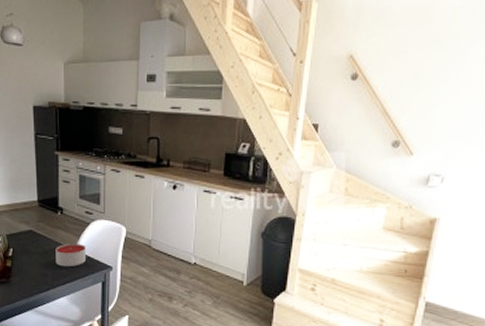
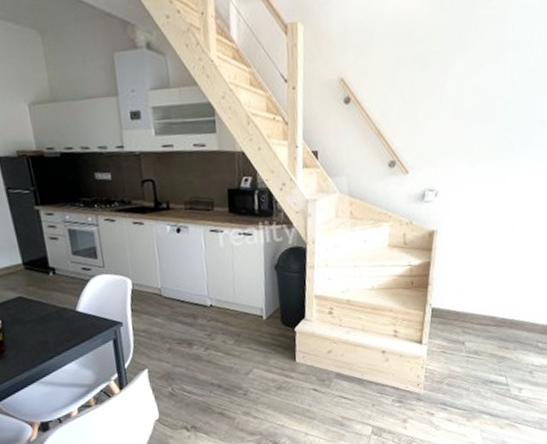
candle: present [55,243,86,267] -> none [53,303,91,331]

